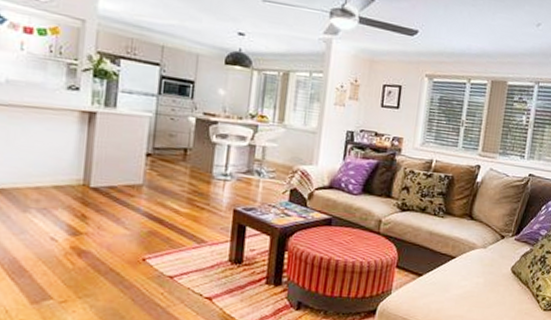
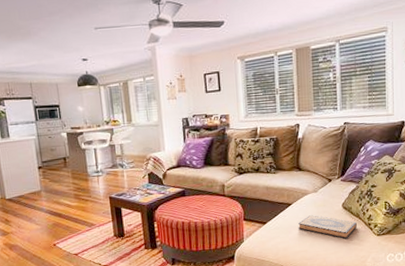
hardback book: none [458,273,524,309] -> present [298,214,357,239]

